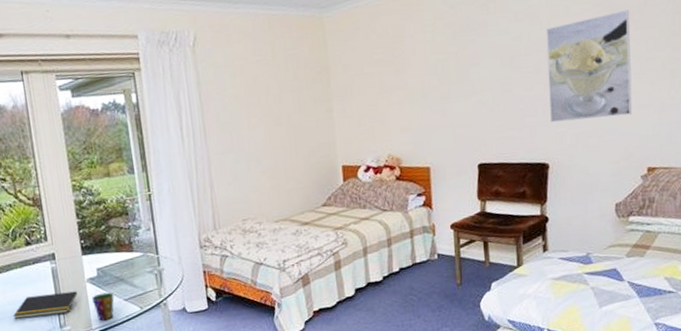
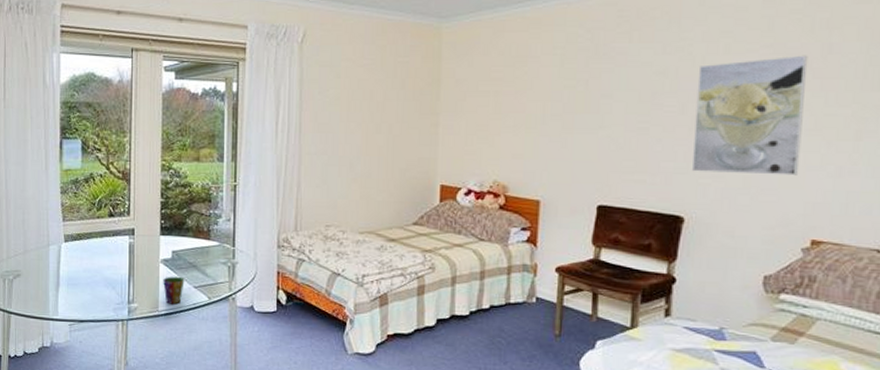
notepad: present [13,291,77,319] -> none [86,267,149,290]

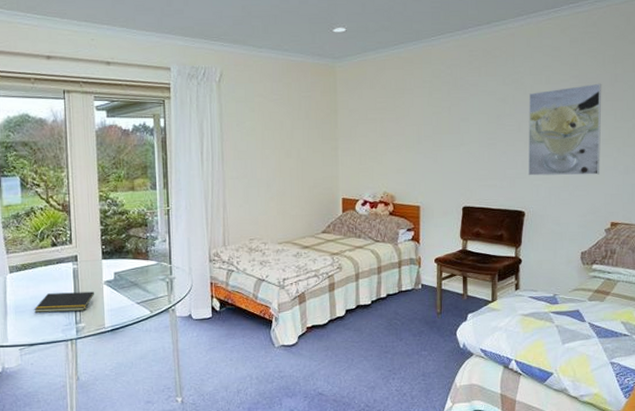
notepad: none [86,267,149,290] -> present [34,291,94,313]
cup: present [163,276,185,305] -> none [107,295,128,321]

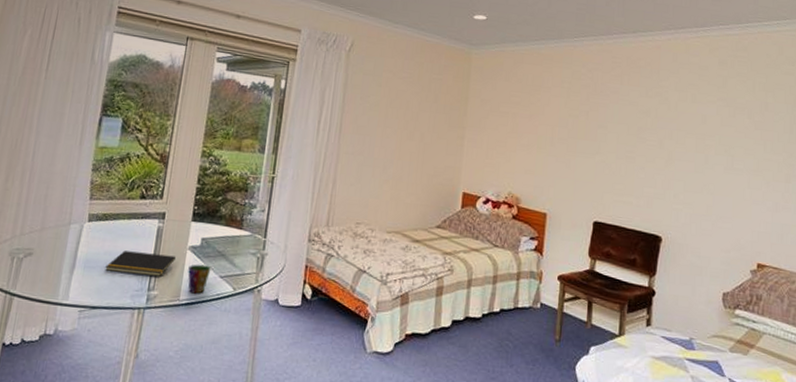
cup: none [107,295,128,321] -> present [188,264,211,294]
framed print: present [528,83,602,176] -> none [667,109,751,208]

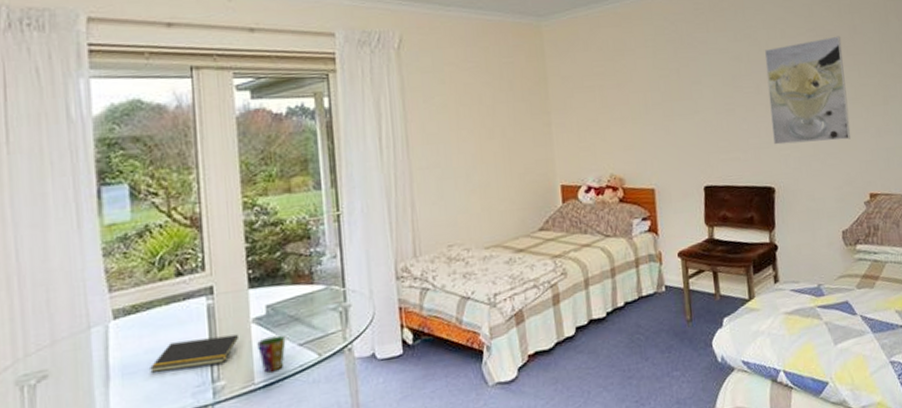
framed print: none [667,109,751,208] -> present [764,36,851,145]

